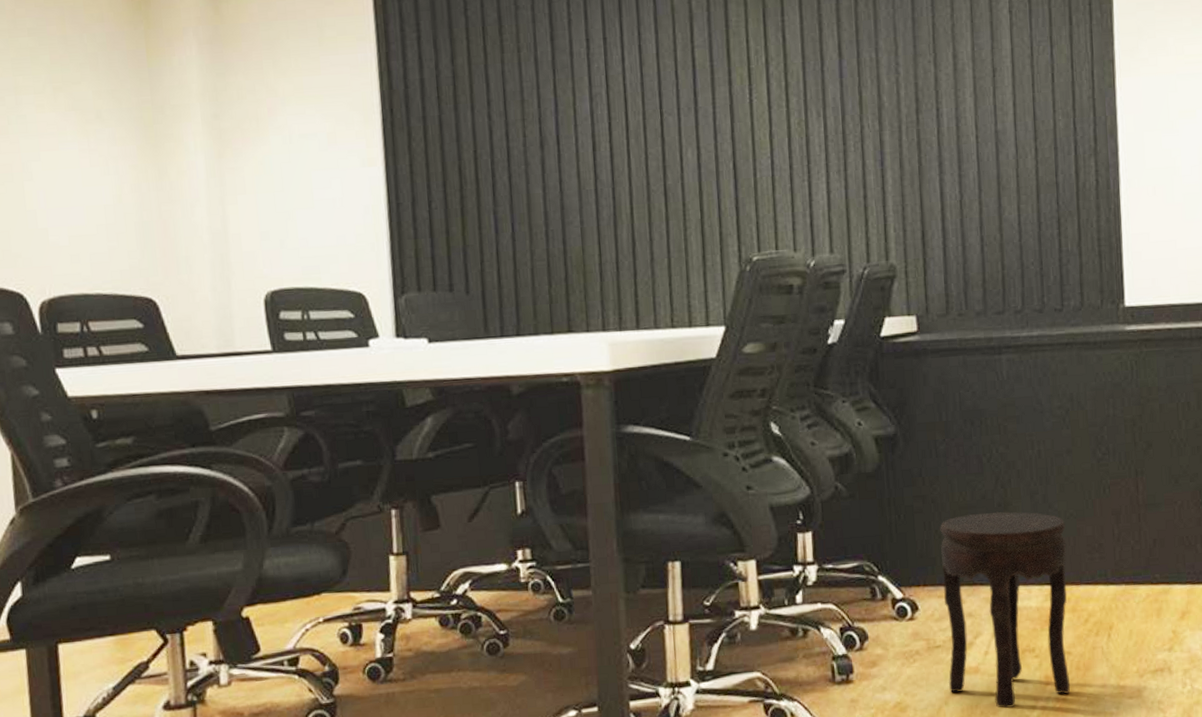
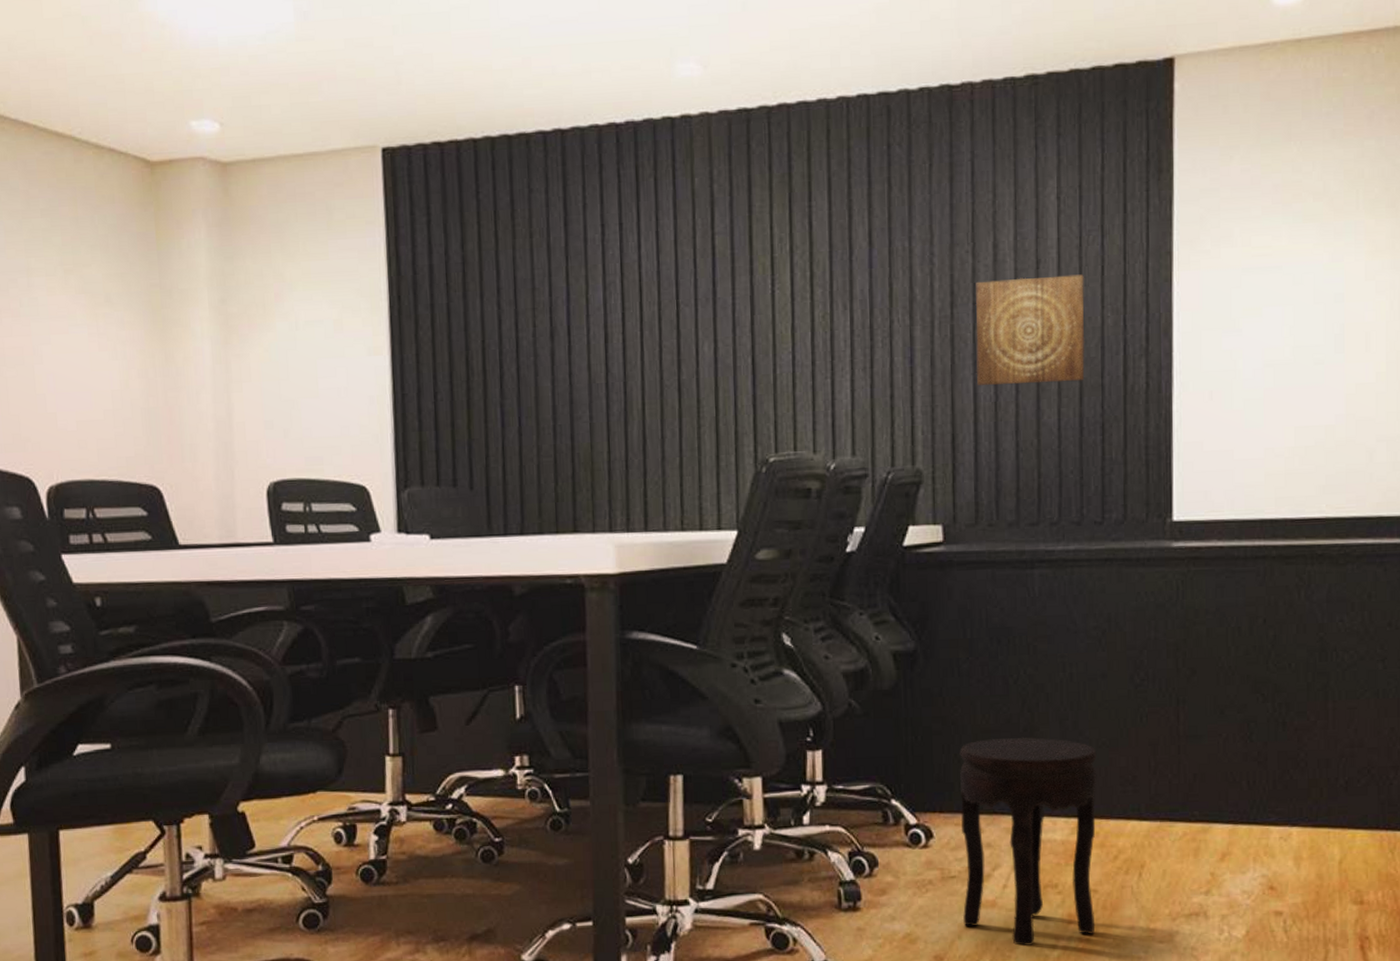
wall art: none [938,81,1041,186] -> present [975,274,1085,386]

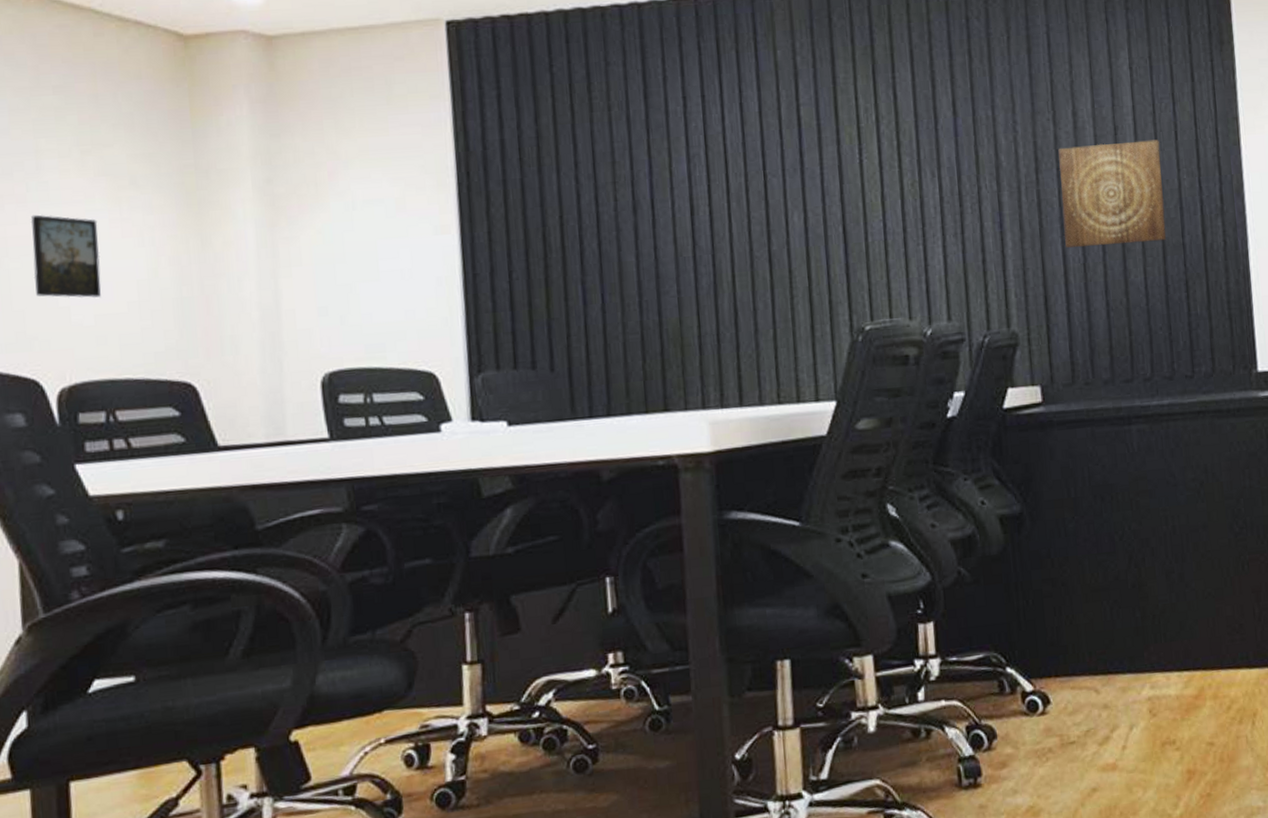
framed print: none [23,327,82,406] -> present [30,214,102,298]
side table: present [959,737,1097,946] -> none [1071,593,1215,808]

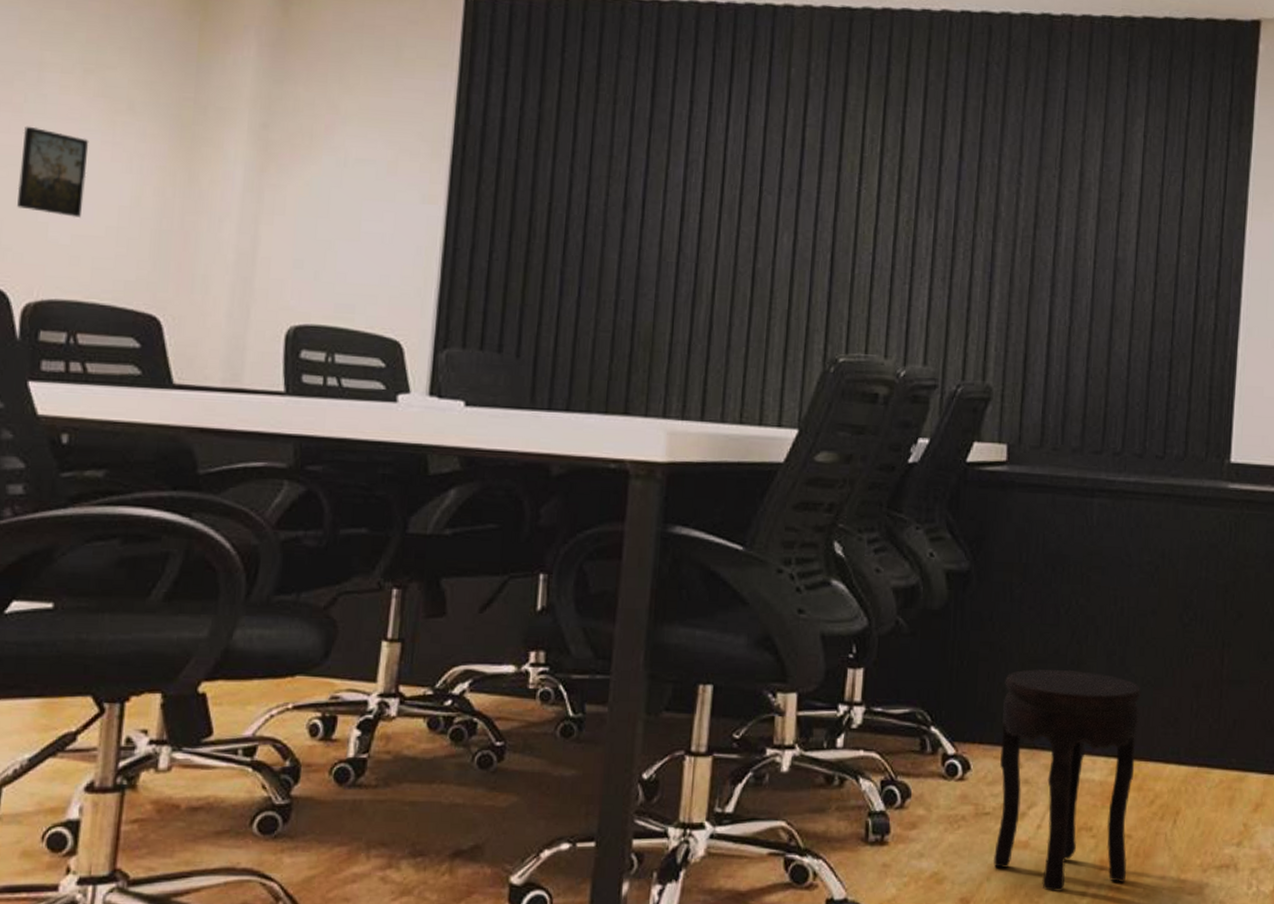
wall art: present [1058,139,1167,248] -> none [1053,206,1163,316]
side table: none [1071,593,1215,808] -> present [992,668,1141,891]

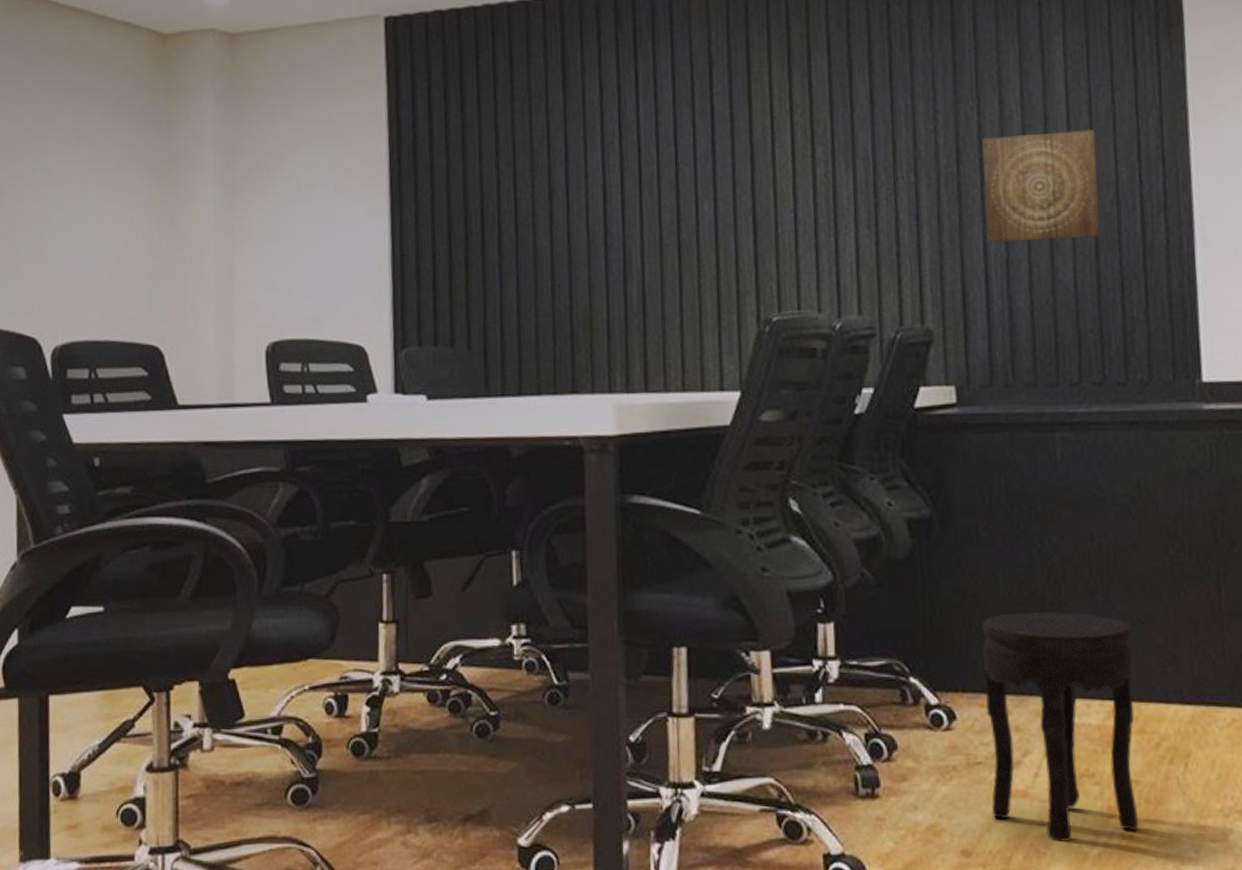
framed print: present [17,126,89,217] -> none [36,193,89,268]
wall art: none [1053,206,1163,316] -> present [982,129,1101,243]

